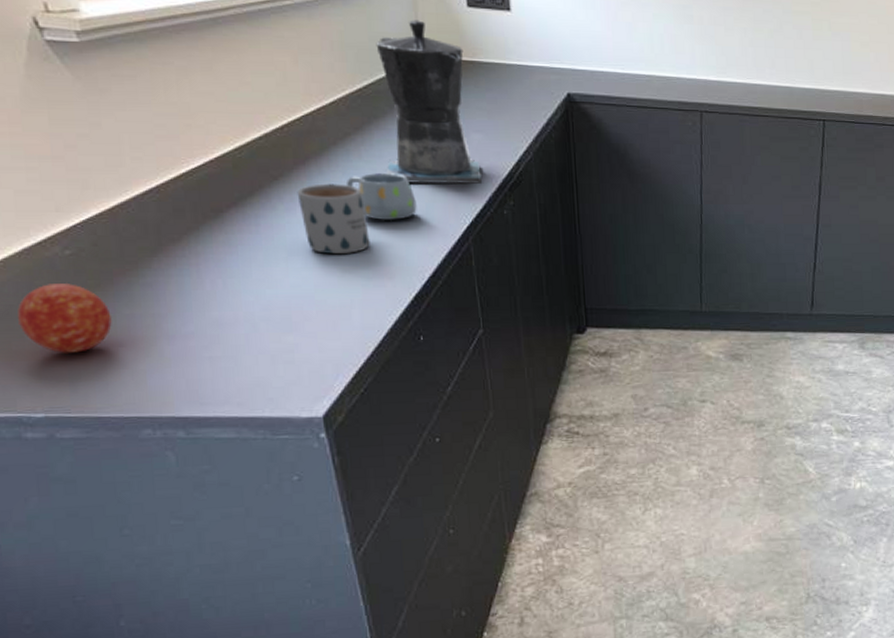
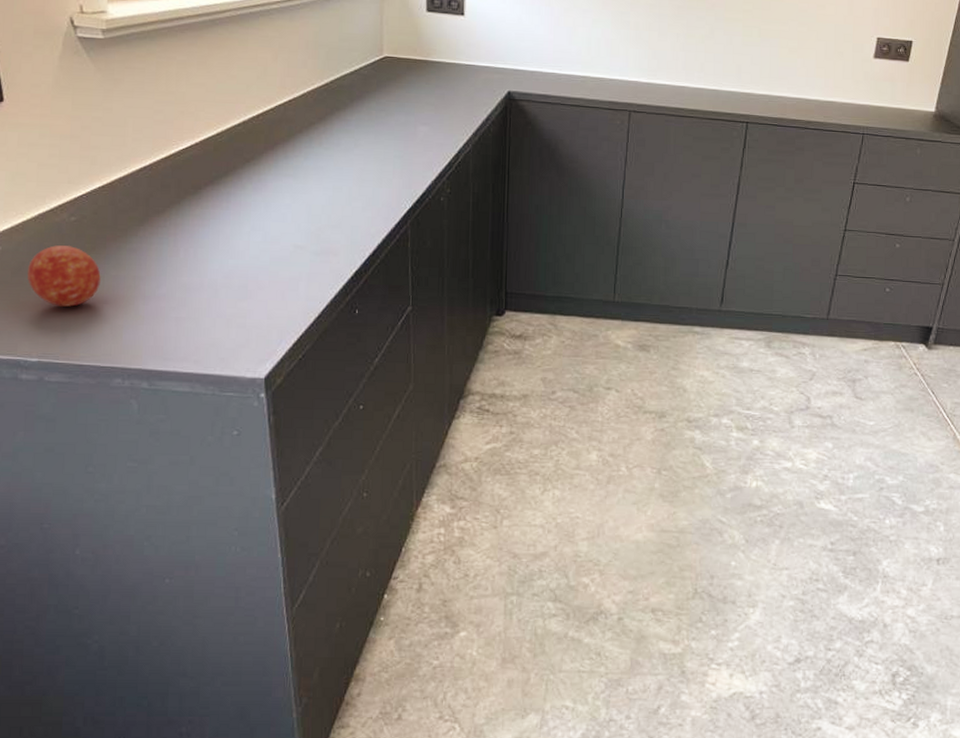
mug: present [297,183,370,254] -> none [264,167,322,231]
mug: present [345,173,417,221] -> none [306,159,365,203]
coffee maker: present [376,20,482,184] -> none [341,23,424,172]

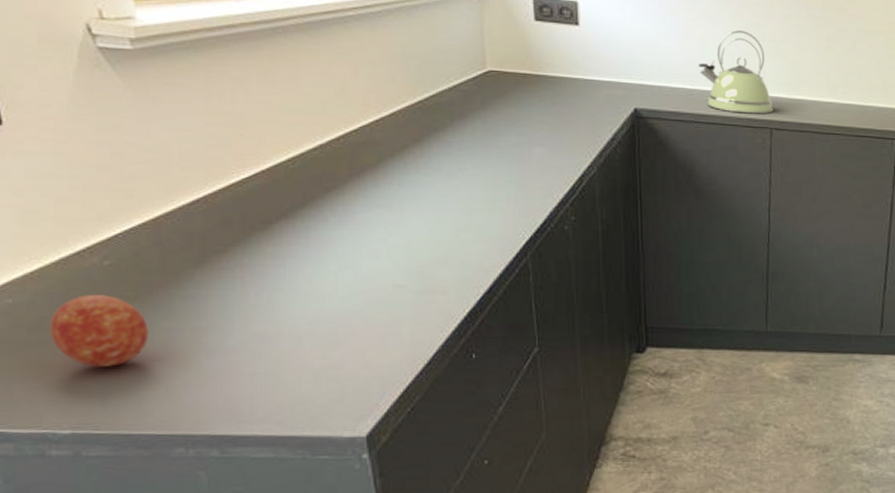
kettle: none [567,19,633,98] -> present [698,30,773,114]

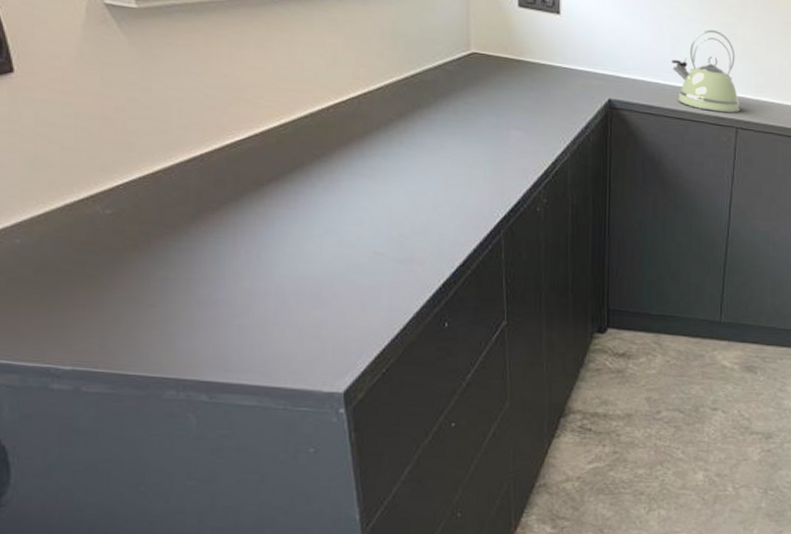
apple: present [50,295,149,367] -> none [55,241,146,310]

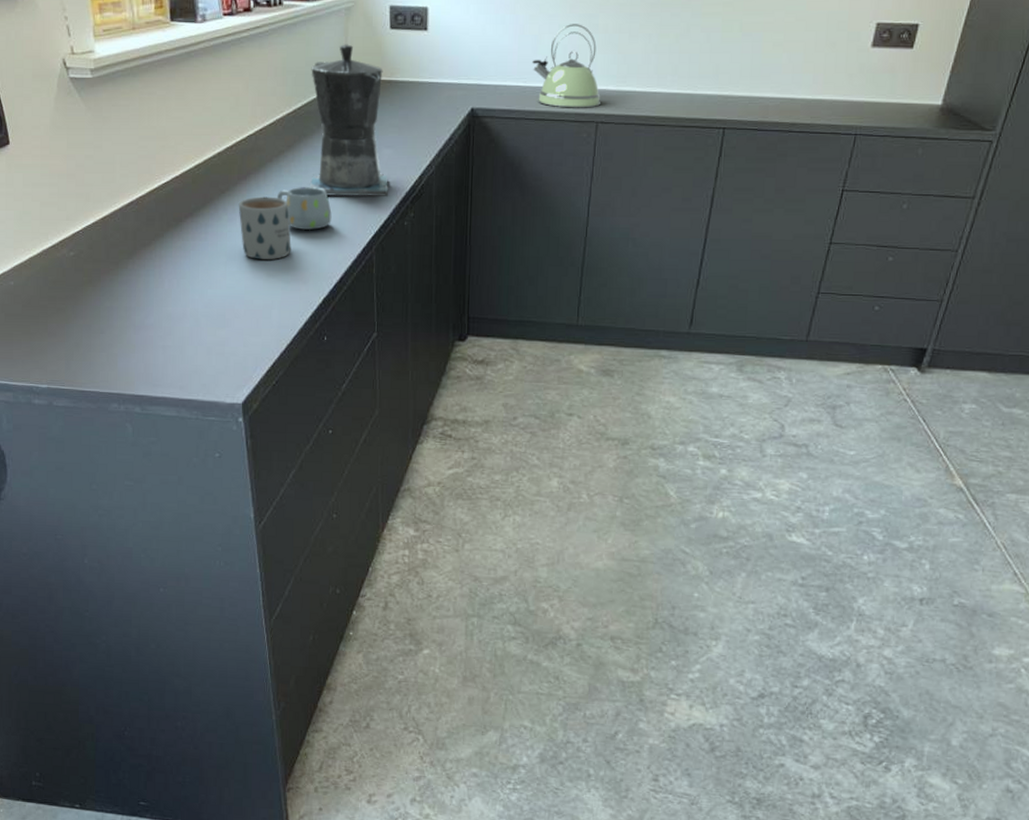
mug: none [337,166,404,237] -> present [238,196,291,259]
mug: none [385,160,453,209] -> present [276,187,332,231]
coffee maker: none [425,15,518,180] -> present [309,44,388,196]

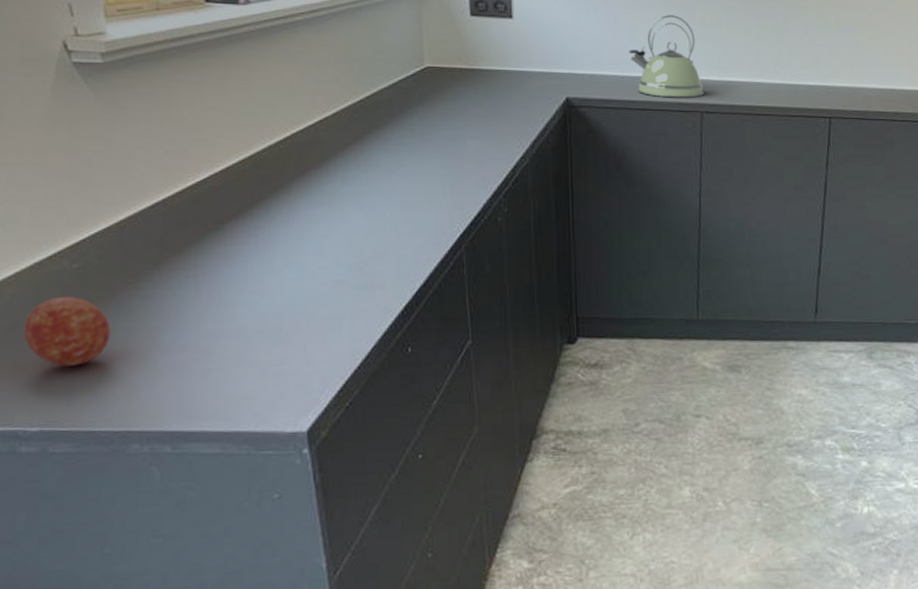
apple: none [36,279,97,337] -> present [24,297,111,366]
mug: present [238,196,291,259] -> none [296,194,364,264]
mug: present [276,187,332,231] -> none [343,182,412,230]
coffee maker: present [309,44,388,196] -> none [380,30,477,191]

